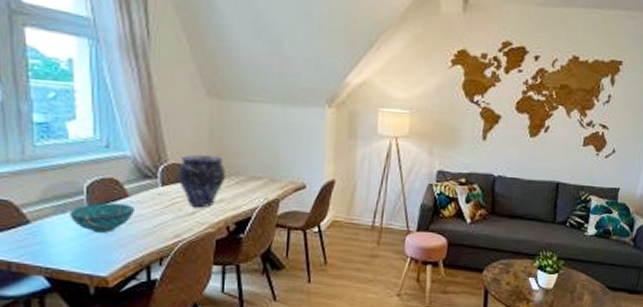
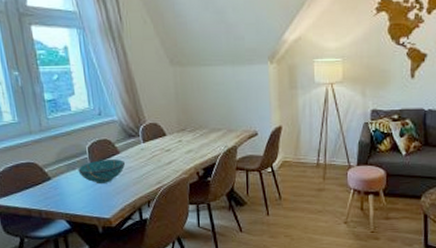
vase: present [177,154,227,208] -> none [154,114,193,159]

